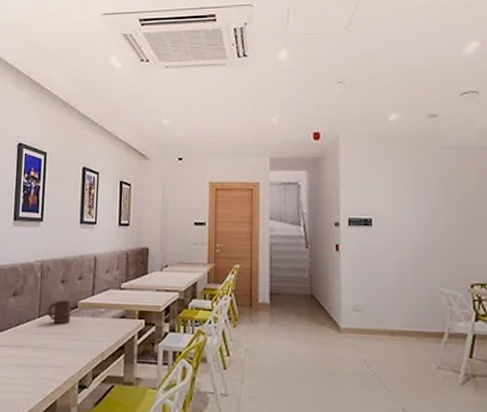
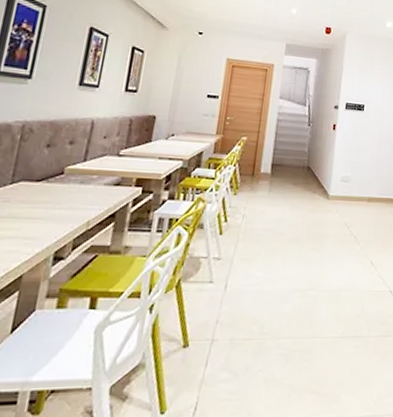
cup: present [48,301,71,324] -> none [24,166,56,191]

